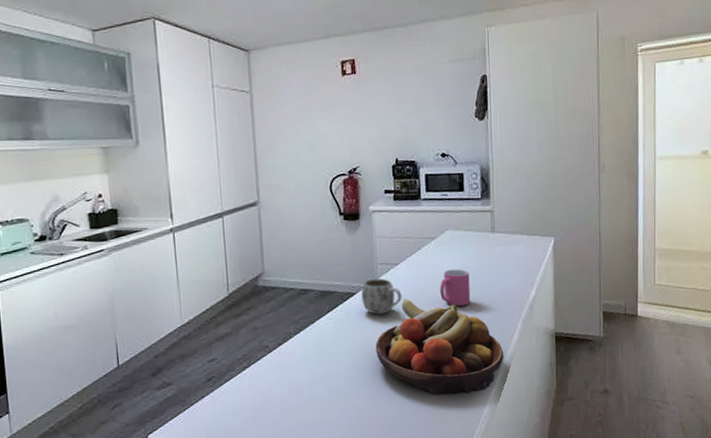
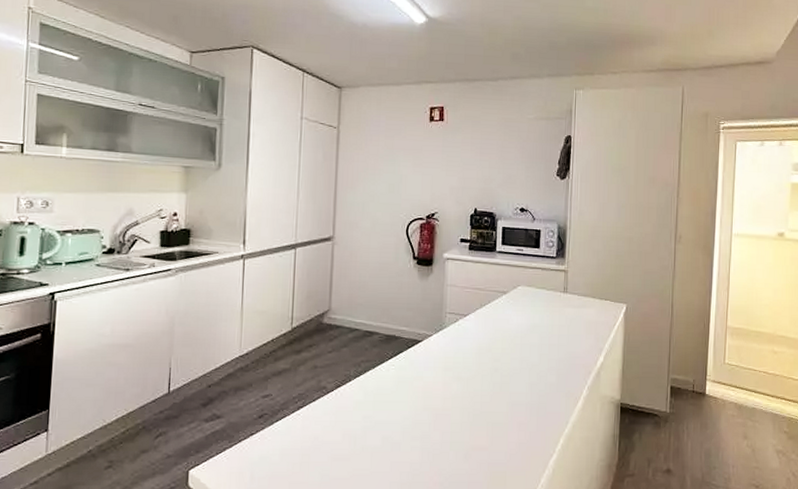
mug: present [361,278,402,315] -> none [427,327,468,365]
fruit bowl: present [375,298,504,395] -> none [436,351,567,459]
mug: present [440,269,471,306] -> none [507,326,538,365]

